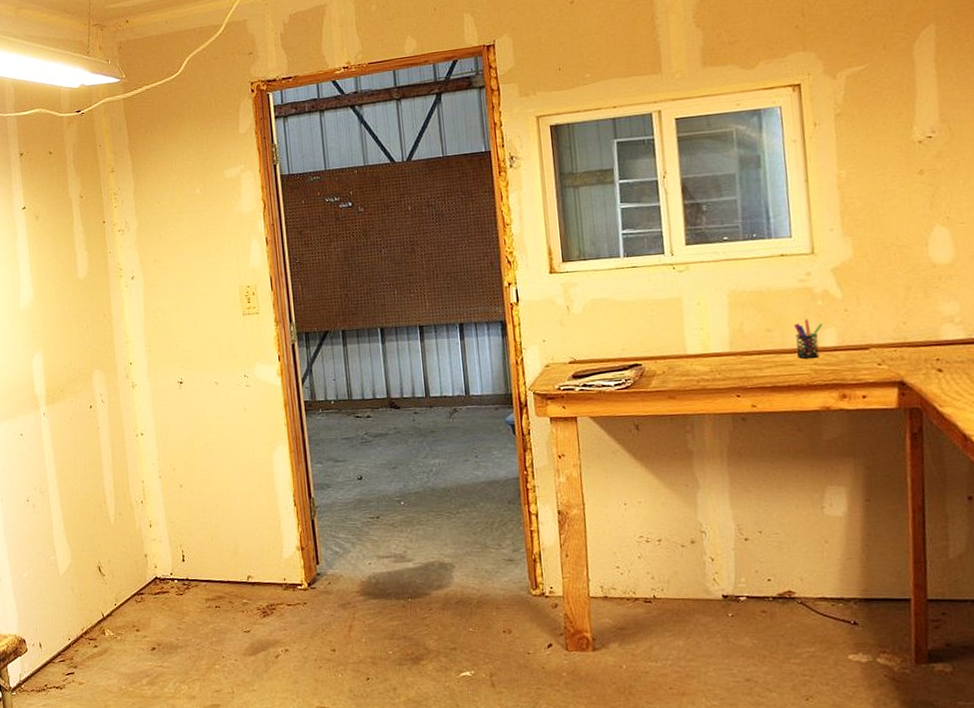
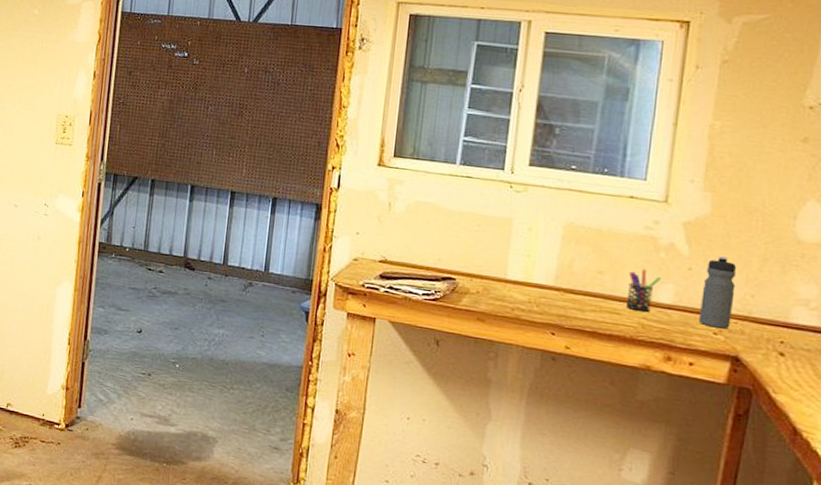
water bottle: none [860,292,891,360] -> present [699,256,736,329]

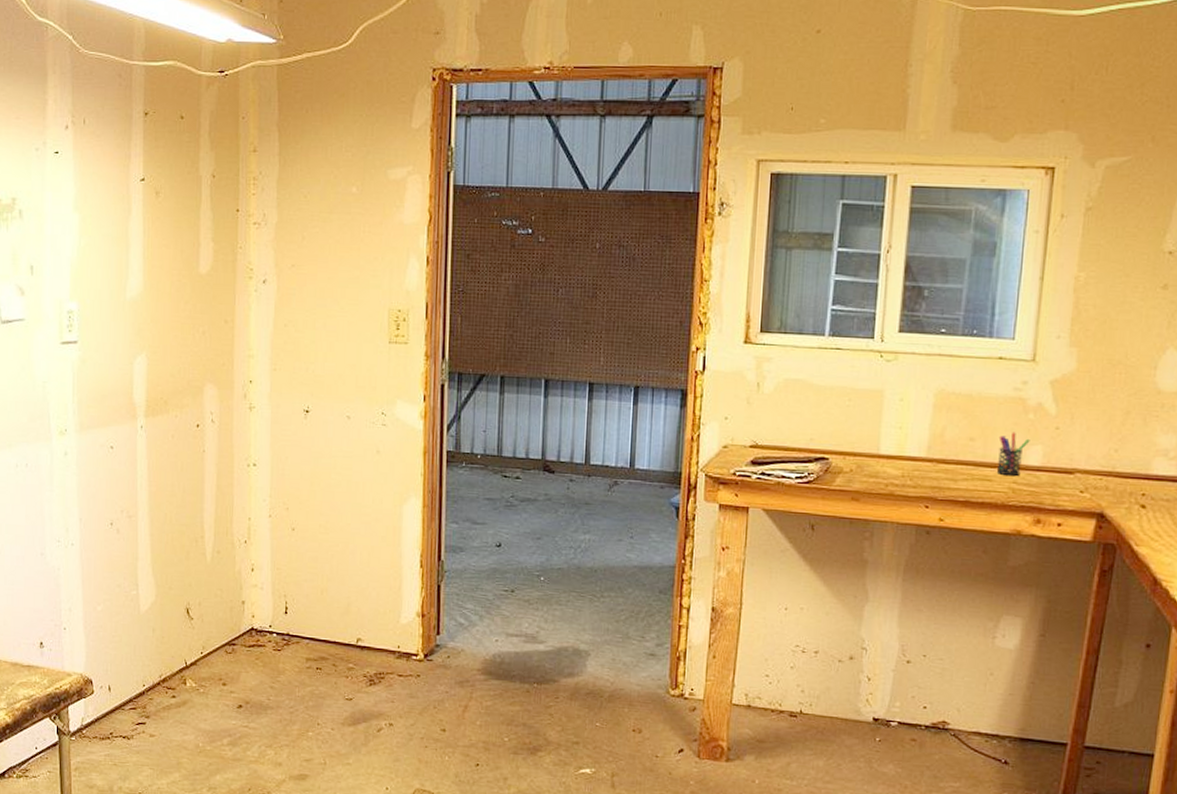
water bottle: present [699,256,736,329] -> none [1067,413,1101,486]

